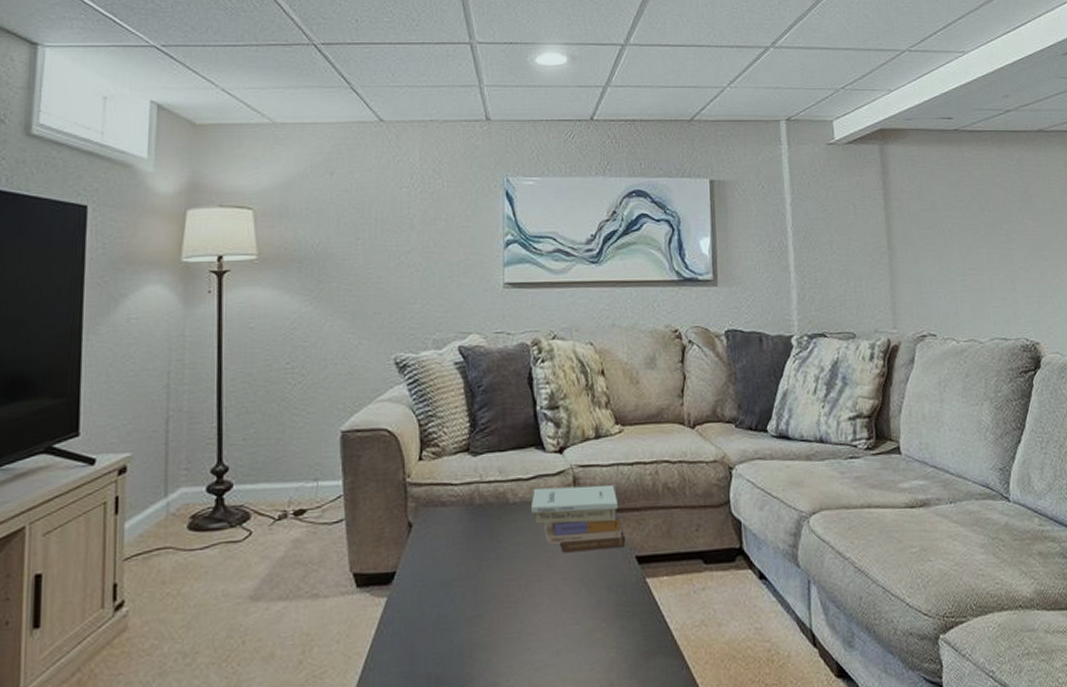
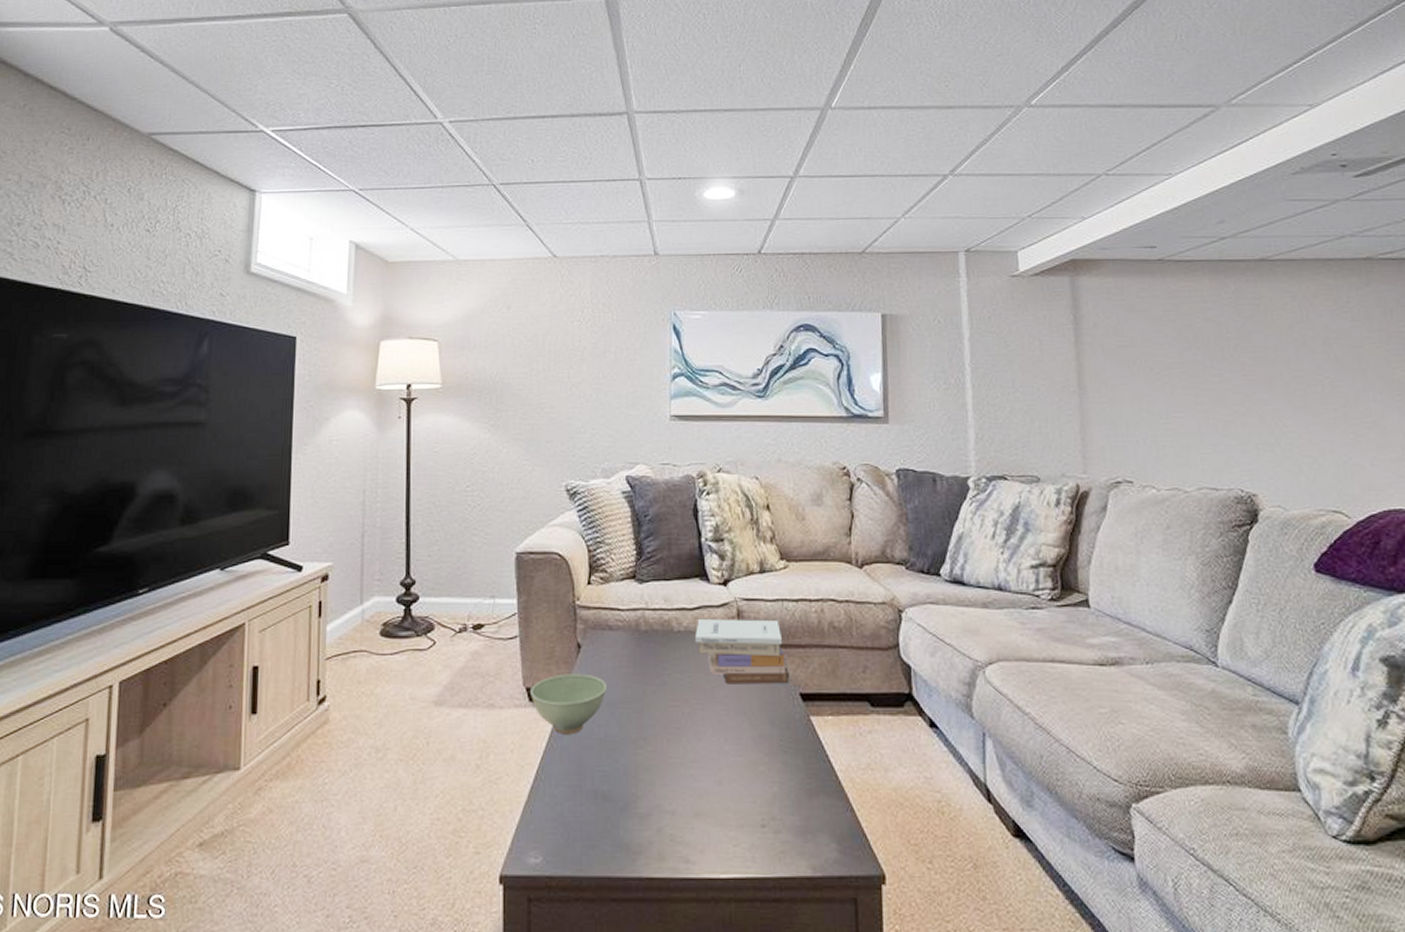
bowl: none [358,553,441,619] -> present [531,674,608,734]

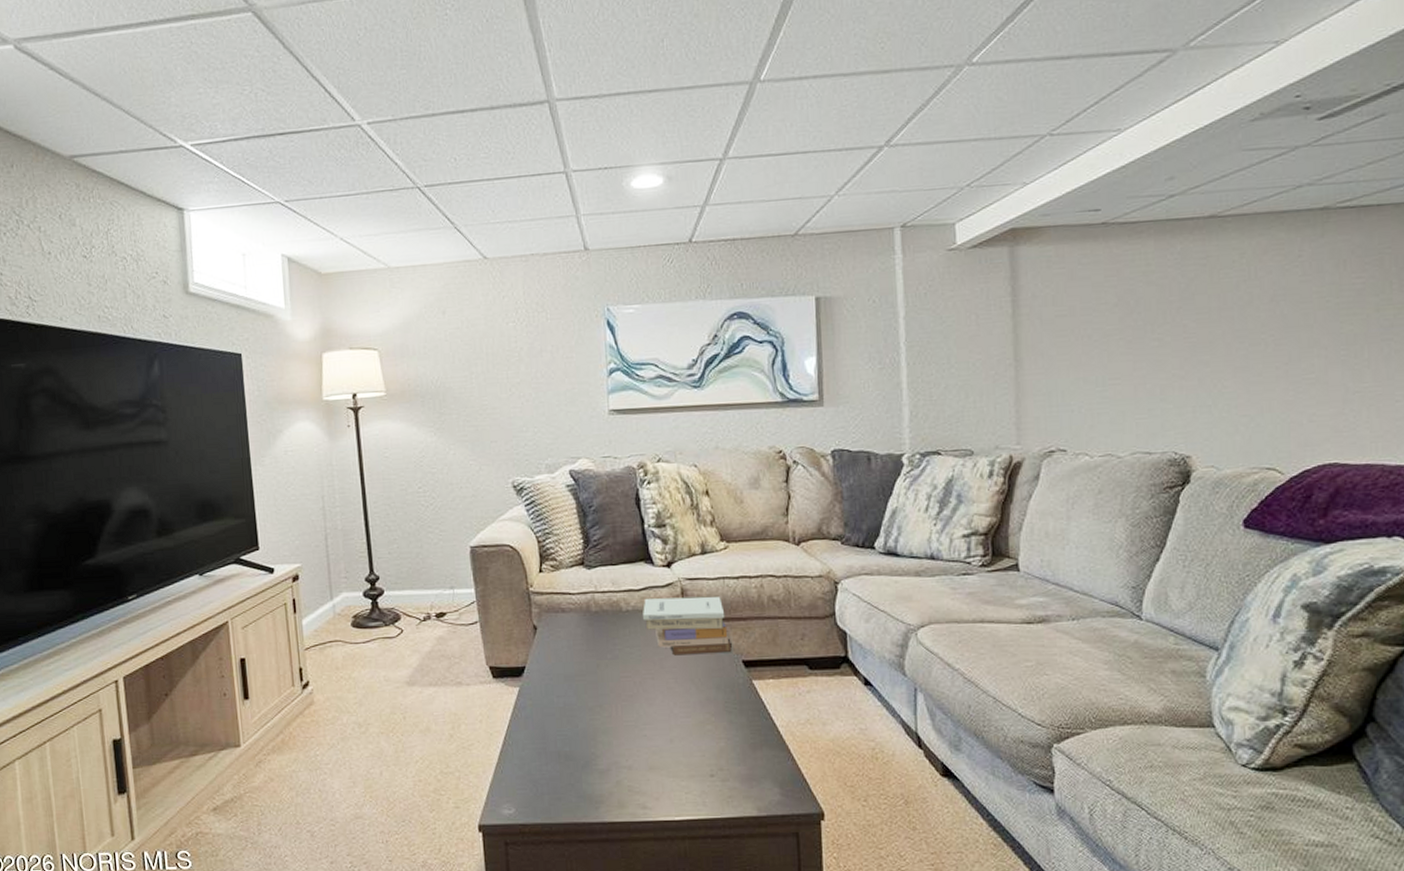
bowl: present [531,674,608,734] -> none [493,652,564,705]

